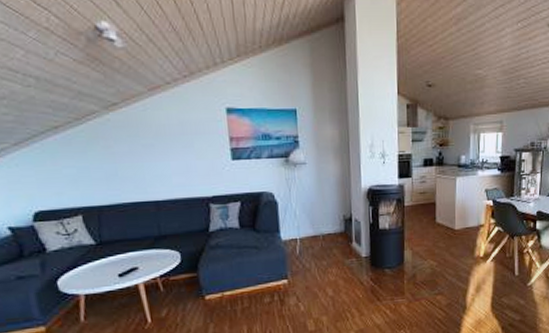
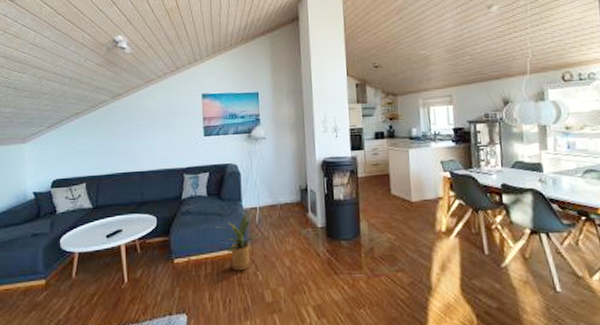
house plant: none [250,242,301,304] -> present [215,210,260,271]

